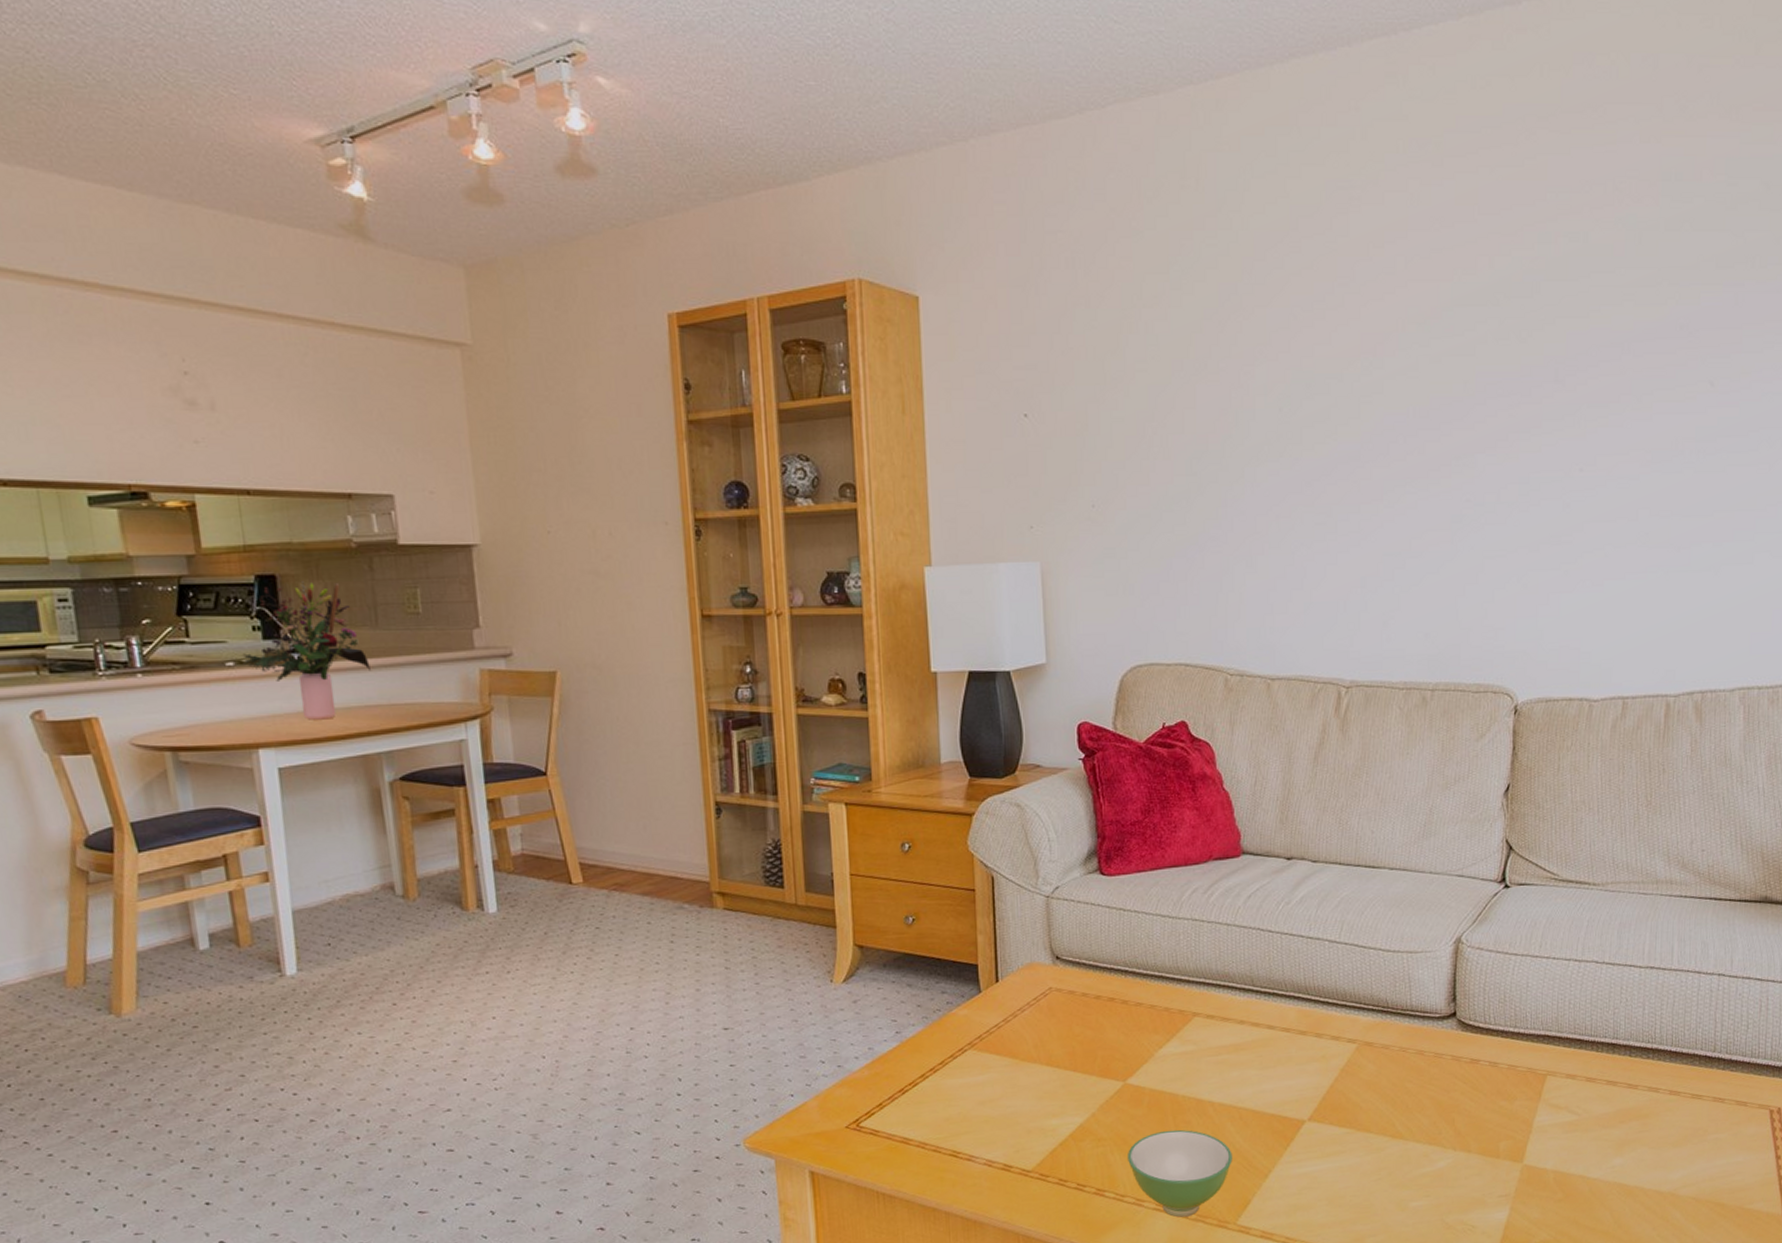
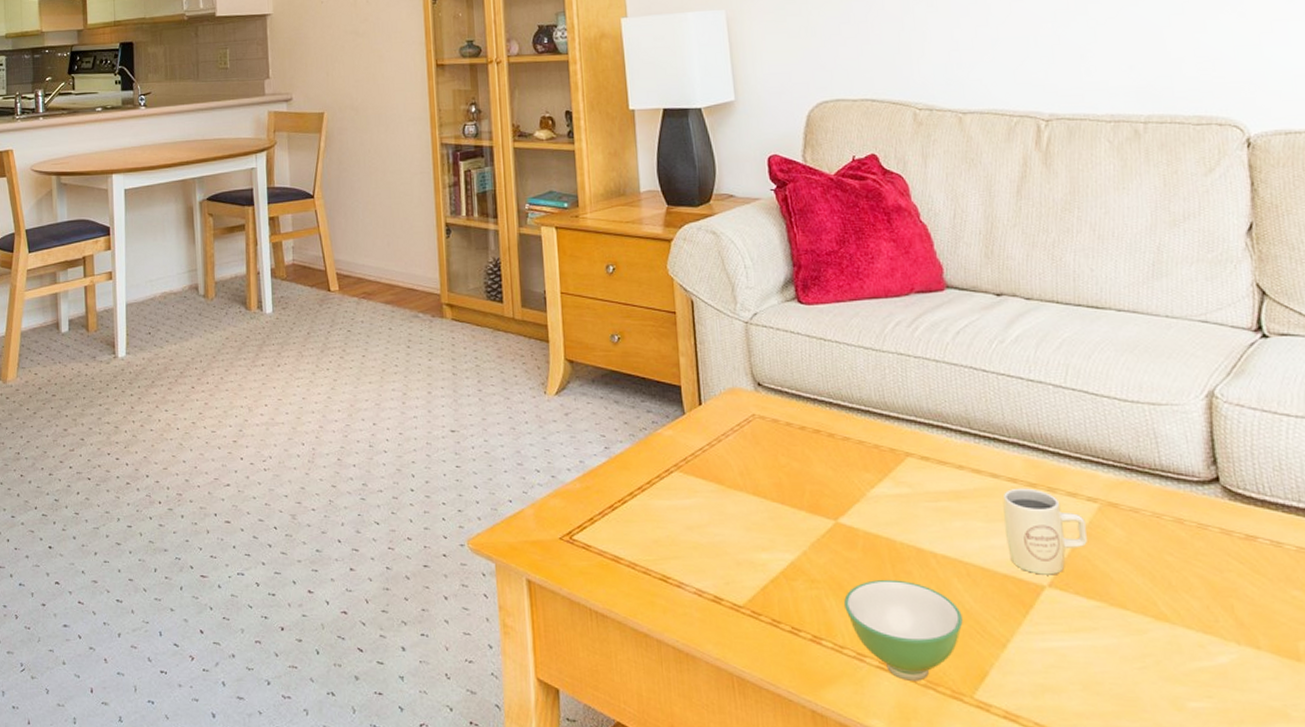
bouquet: present [242,581,371,720] -> none [107,46,192,152]
mug: none [1275,1035,1345,1111] -> present [1002,488,1088,575]

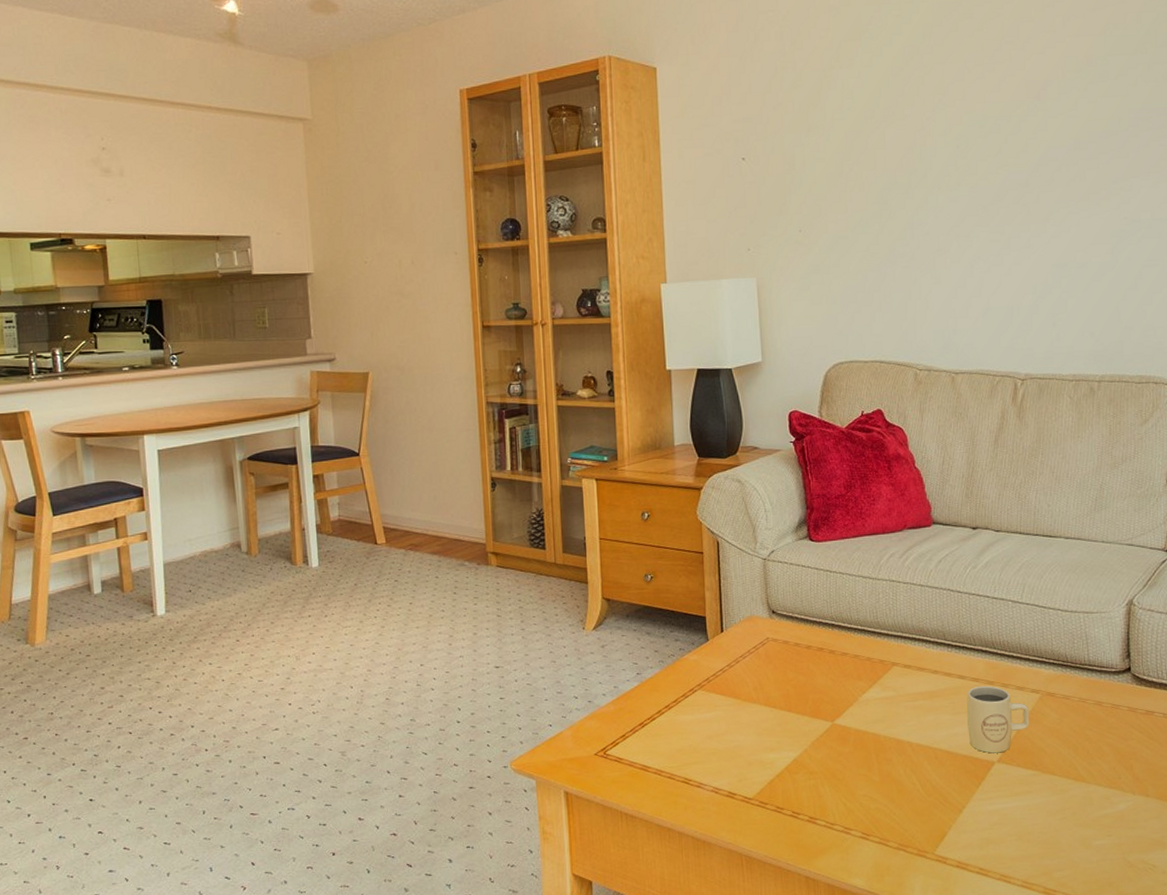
bowl: present [844,579,963,681] -> none [836,766,930,846]

